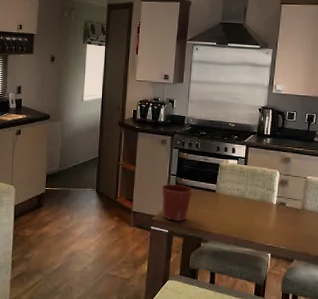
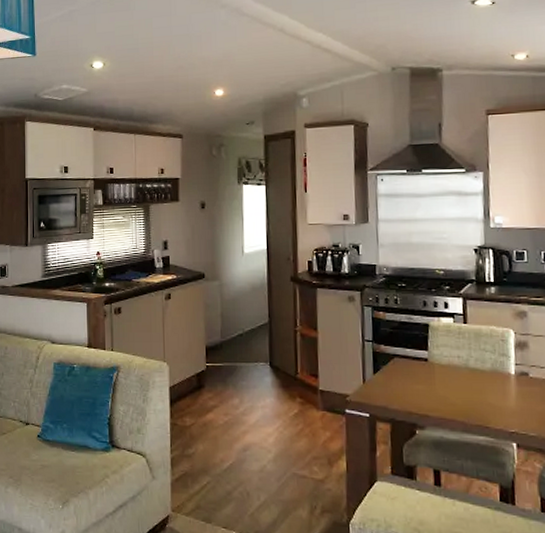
flower pot: present [160,184,193,221] -> none [353,353,397,402]

